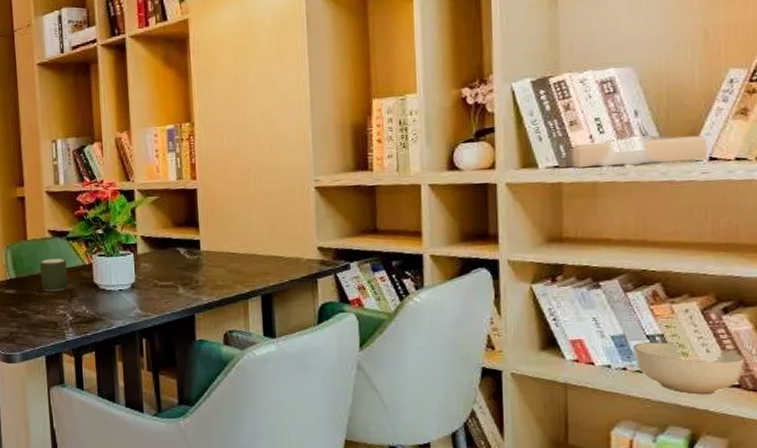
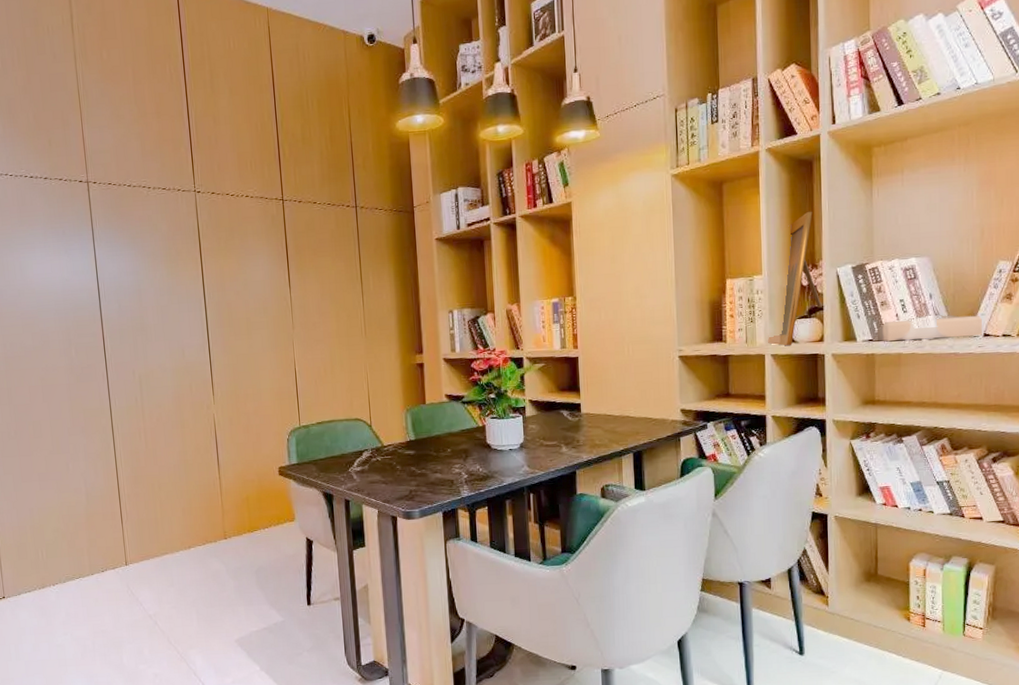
mug: present [39,258,68,292] -> none [436,420,463,452]
picture frame: none [423,17,493,175] -> present [767,211,822,346]
bowl: present [632,342,745,394] -> none [926,486,1008,529]

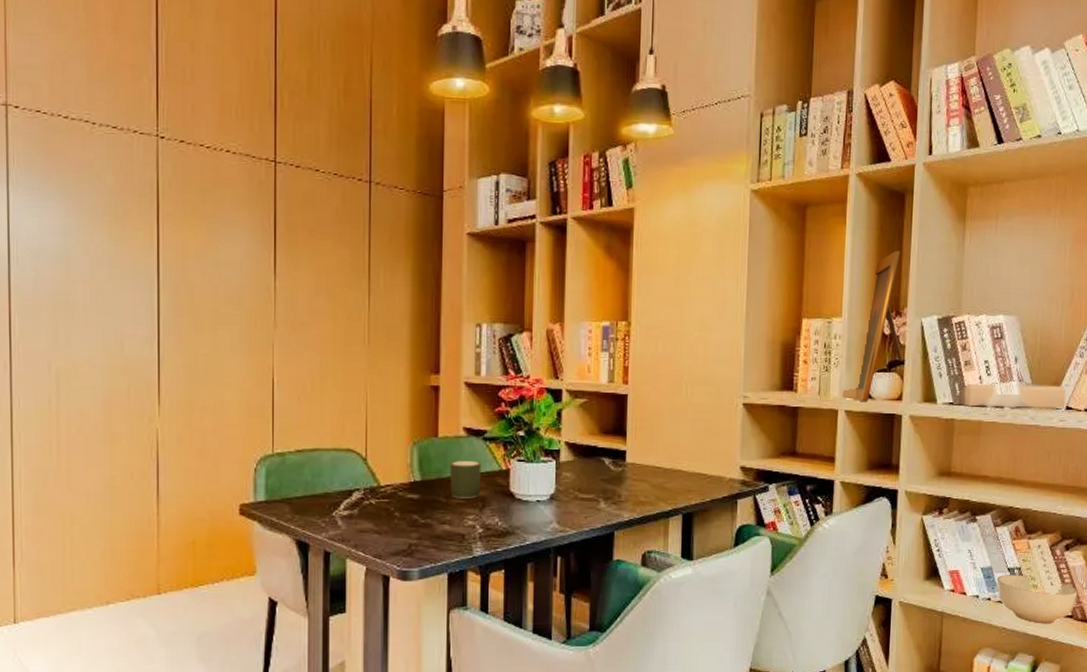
mug: none [436,420,463,452] -> present [449,460,481,499]
bowl: none [926,486,1008,529] -> present [996,574,1078,623]

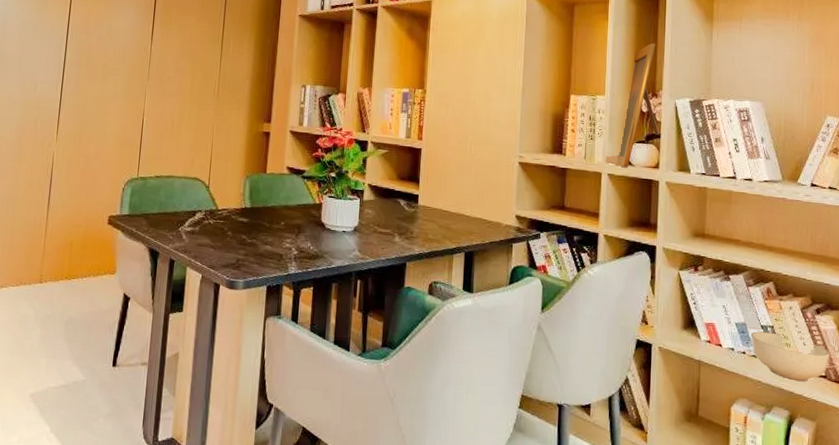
mug: present [449,460,481,499] -> none [273,193,299,225]
decorative box: present [958,382,1066,408] -> none [710,157,811,185]

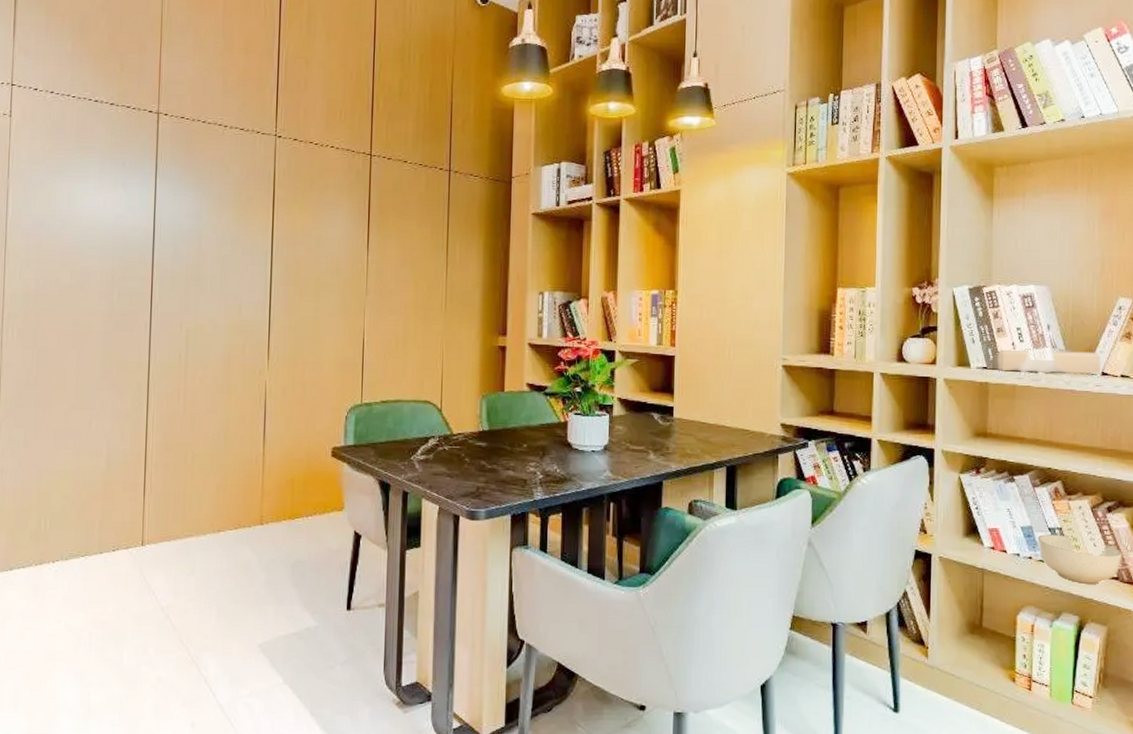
picture frame: present [605,42,659,168] -> none [877,225,936,366]
decorative box: none [710,157,811,185] -> present [992,348,1101,374]

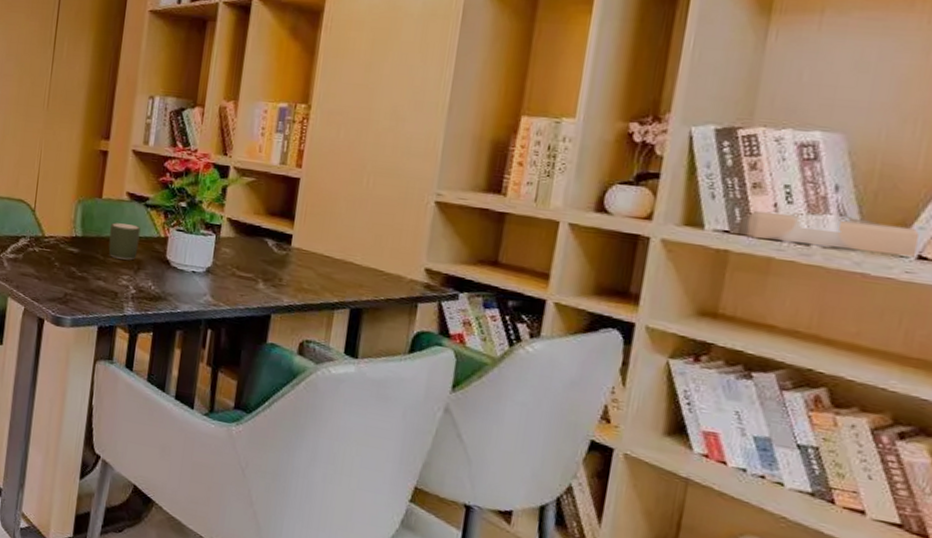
mug: none [514,412,542,447] -> present [108,222,141,260]
bowl: present [1037,534,1123,584] -> none [776,451,915,528]

